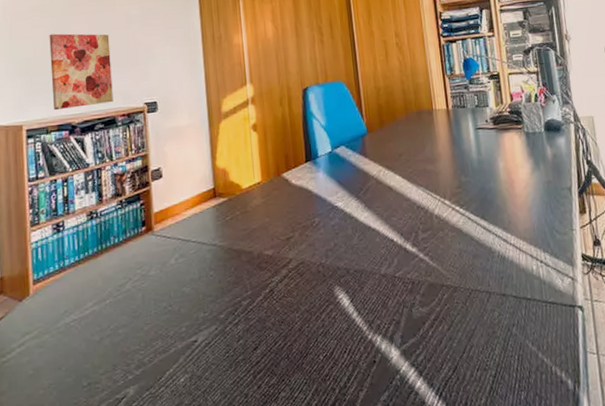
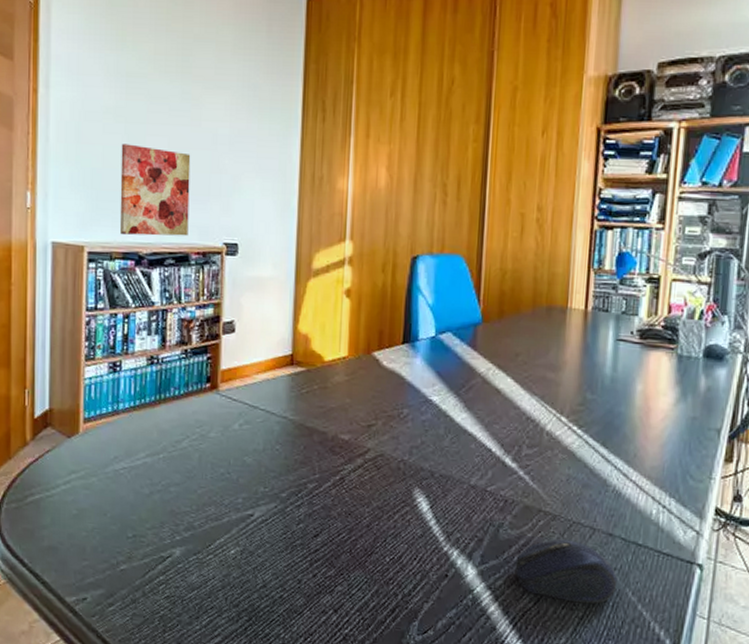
computer mouse: none [430,306,518,363] -> present [515,539,618,604]

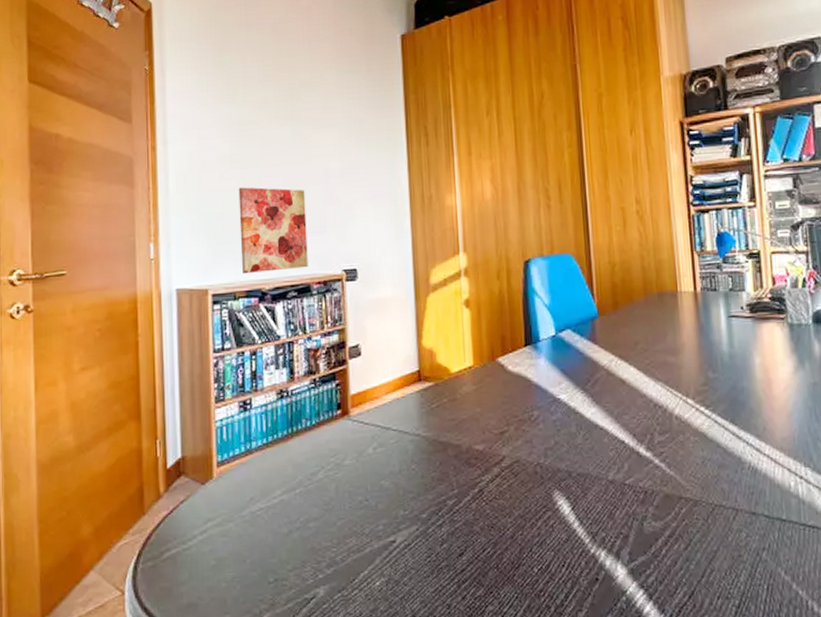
computer mouse: present [515,539,618,604] -> none [664,524,768,591]

